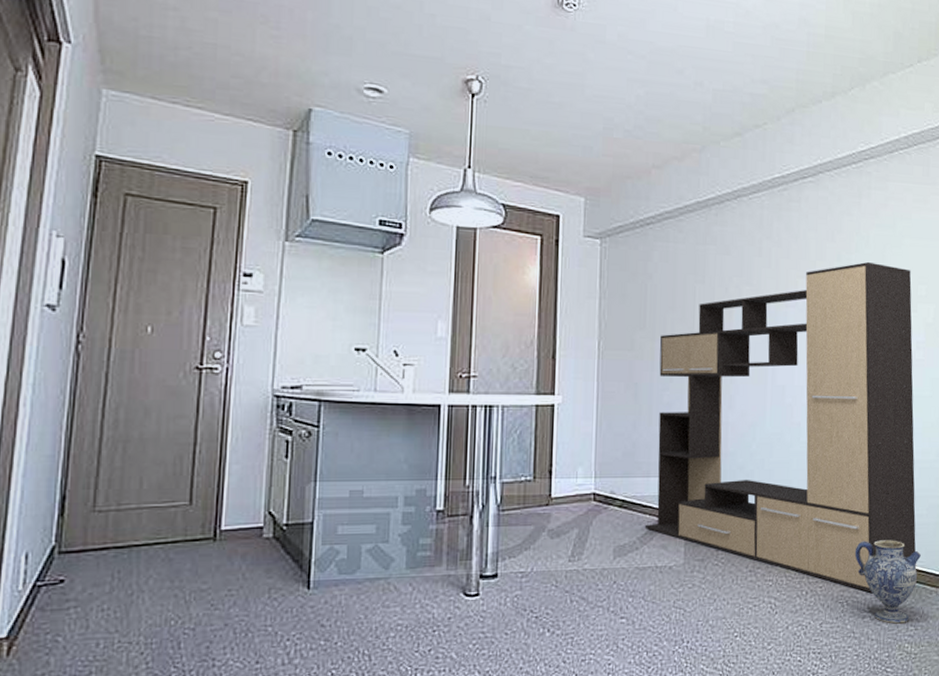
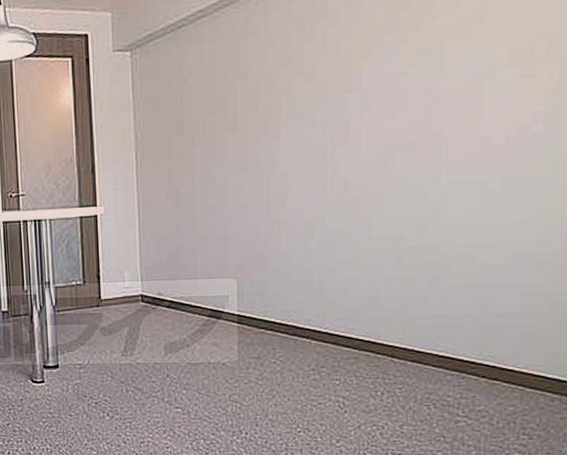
media console: present [644,262,916,593] -> none [194,25,531,397]
ceramic jug: present [854,540,921,624] -> none [444,341,538,431]

